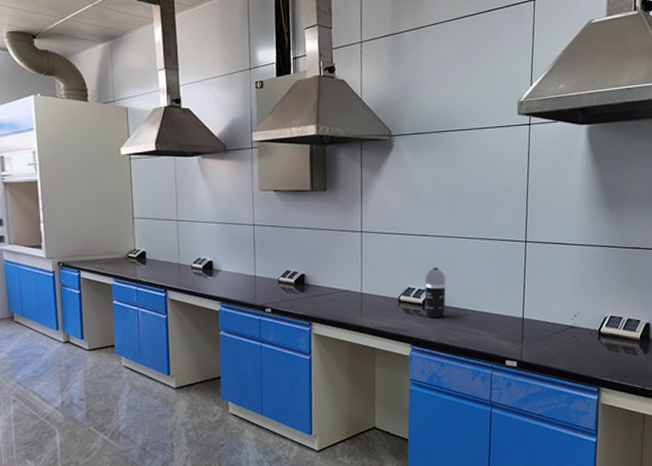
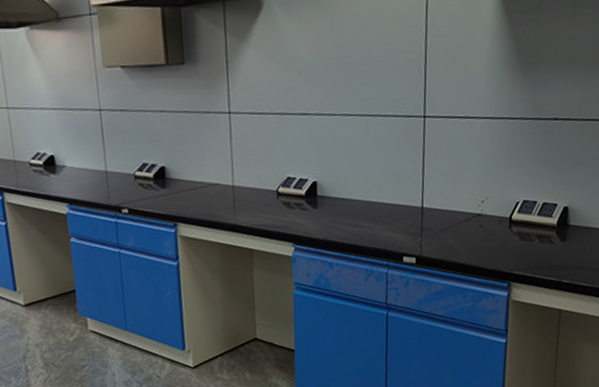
spray bottle: present [424,267,446,318] -> none [306,151,333,212]

